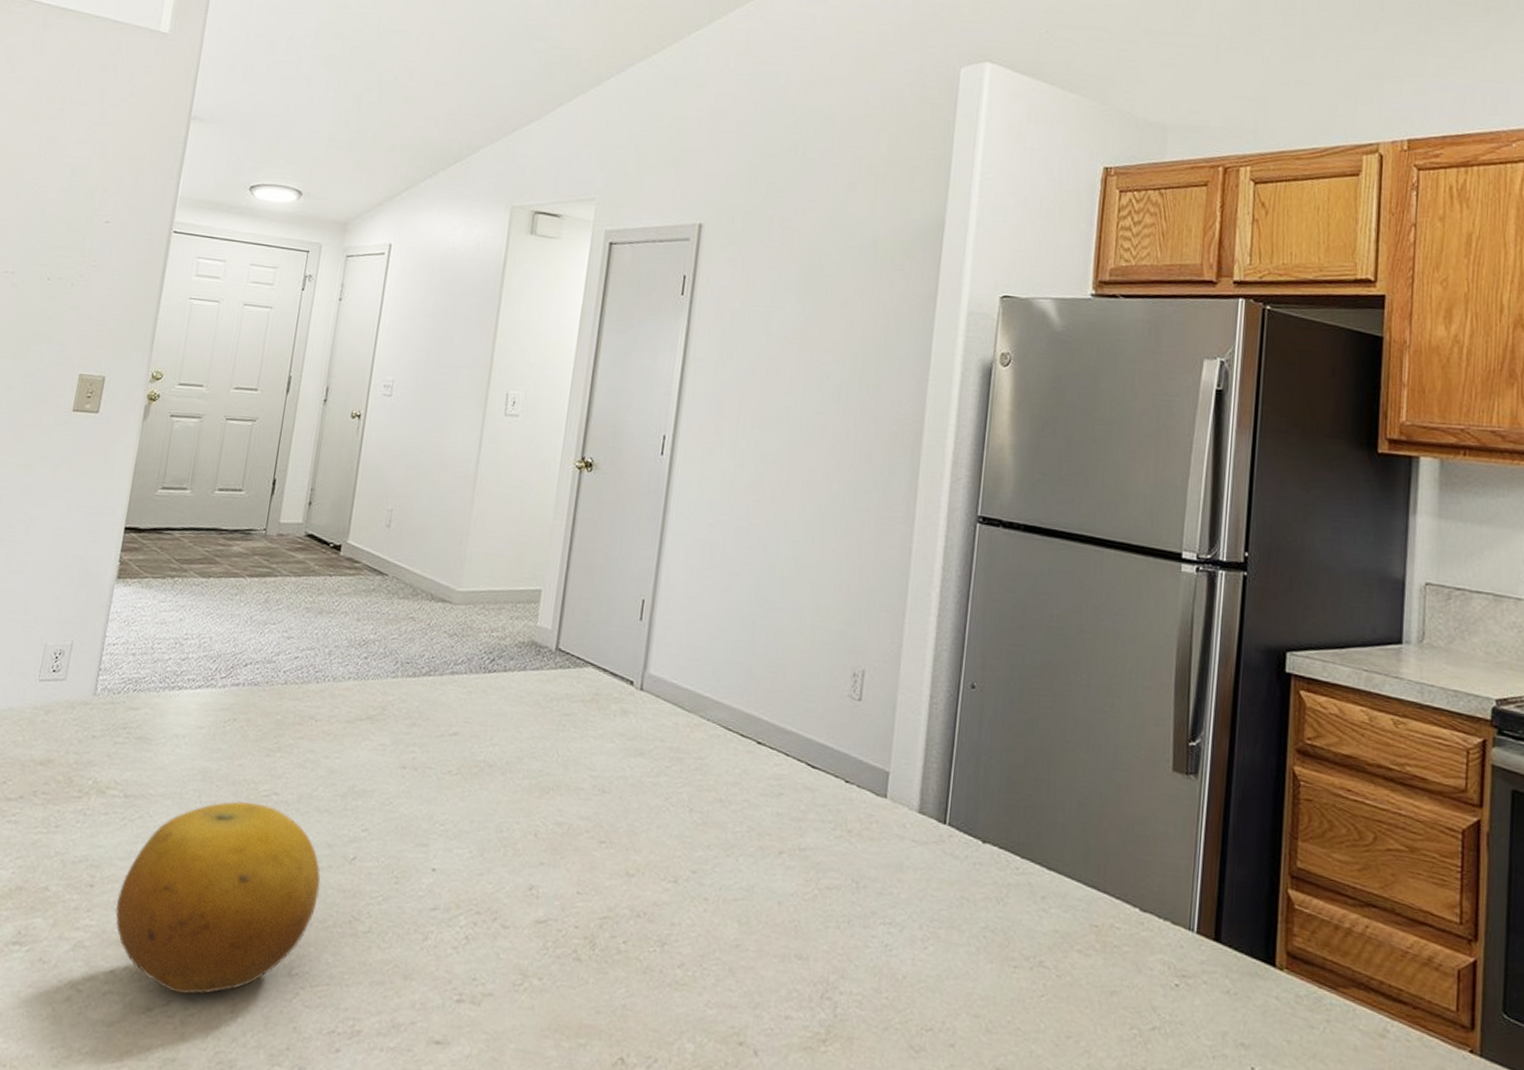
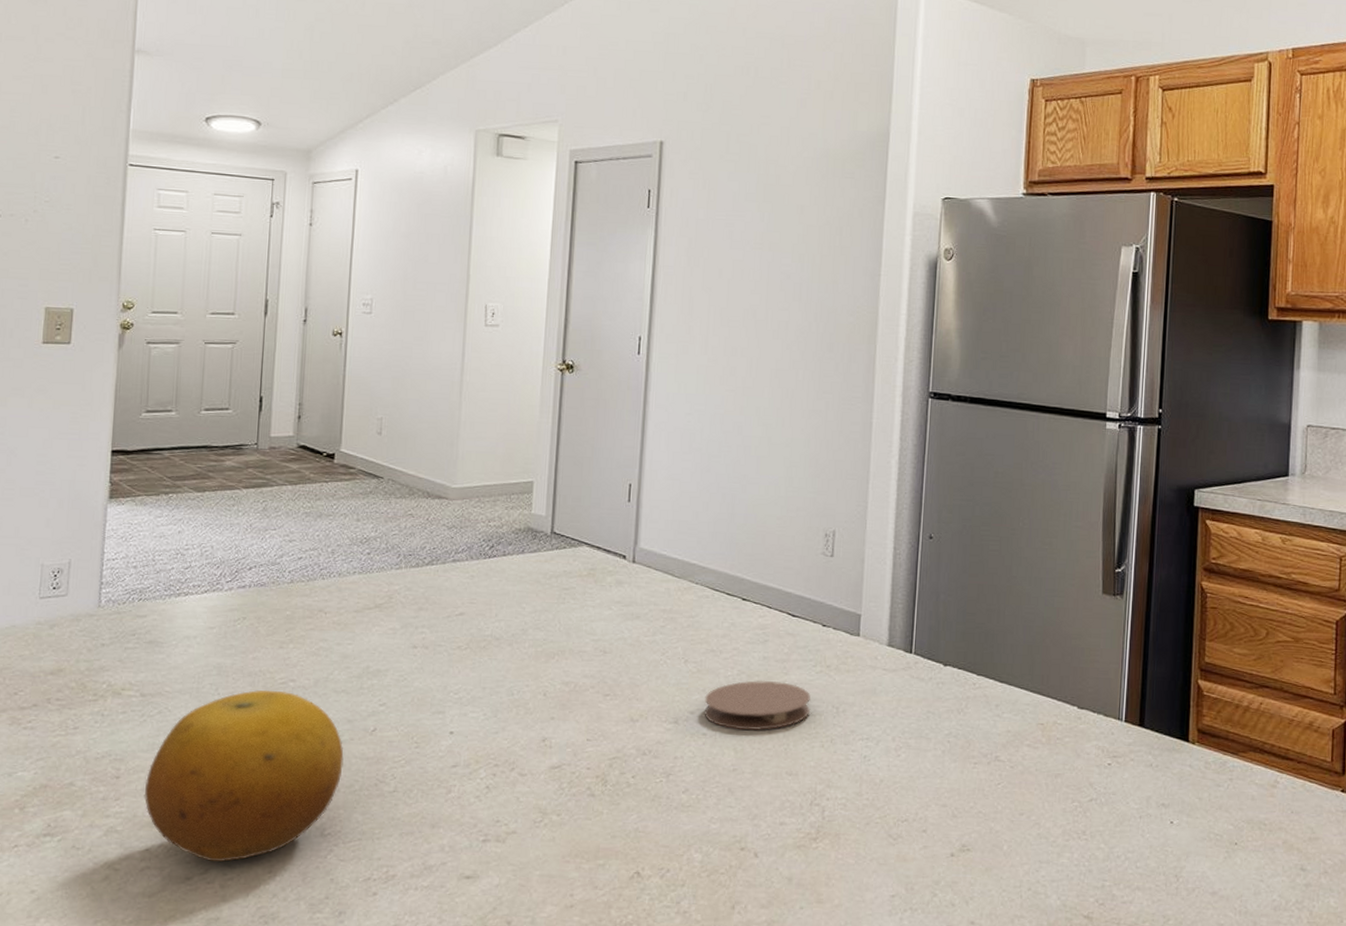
coaster: none [707,840,828,901] -> present [704,680,811,731]

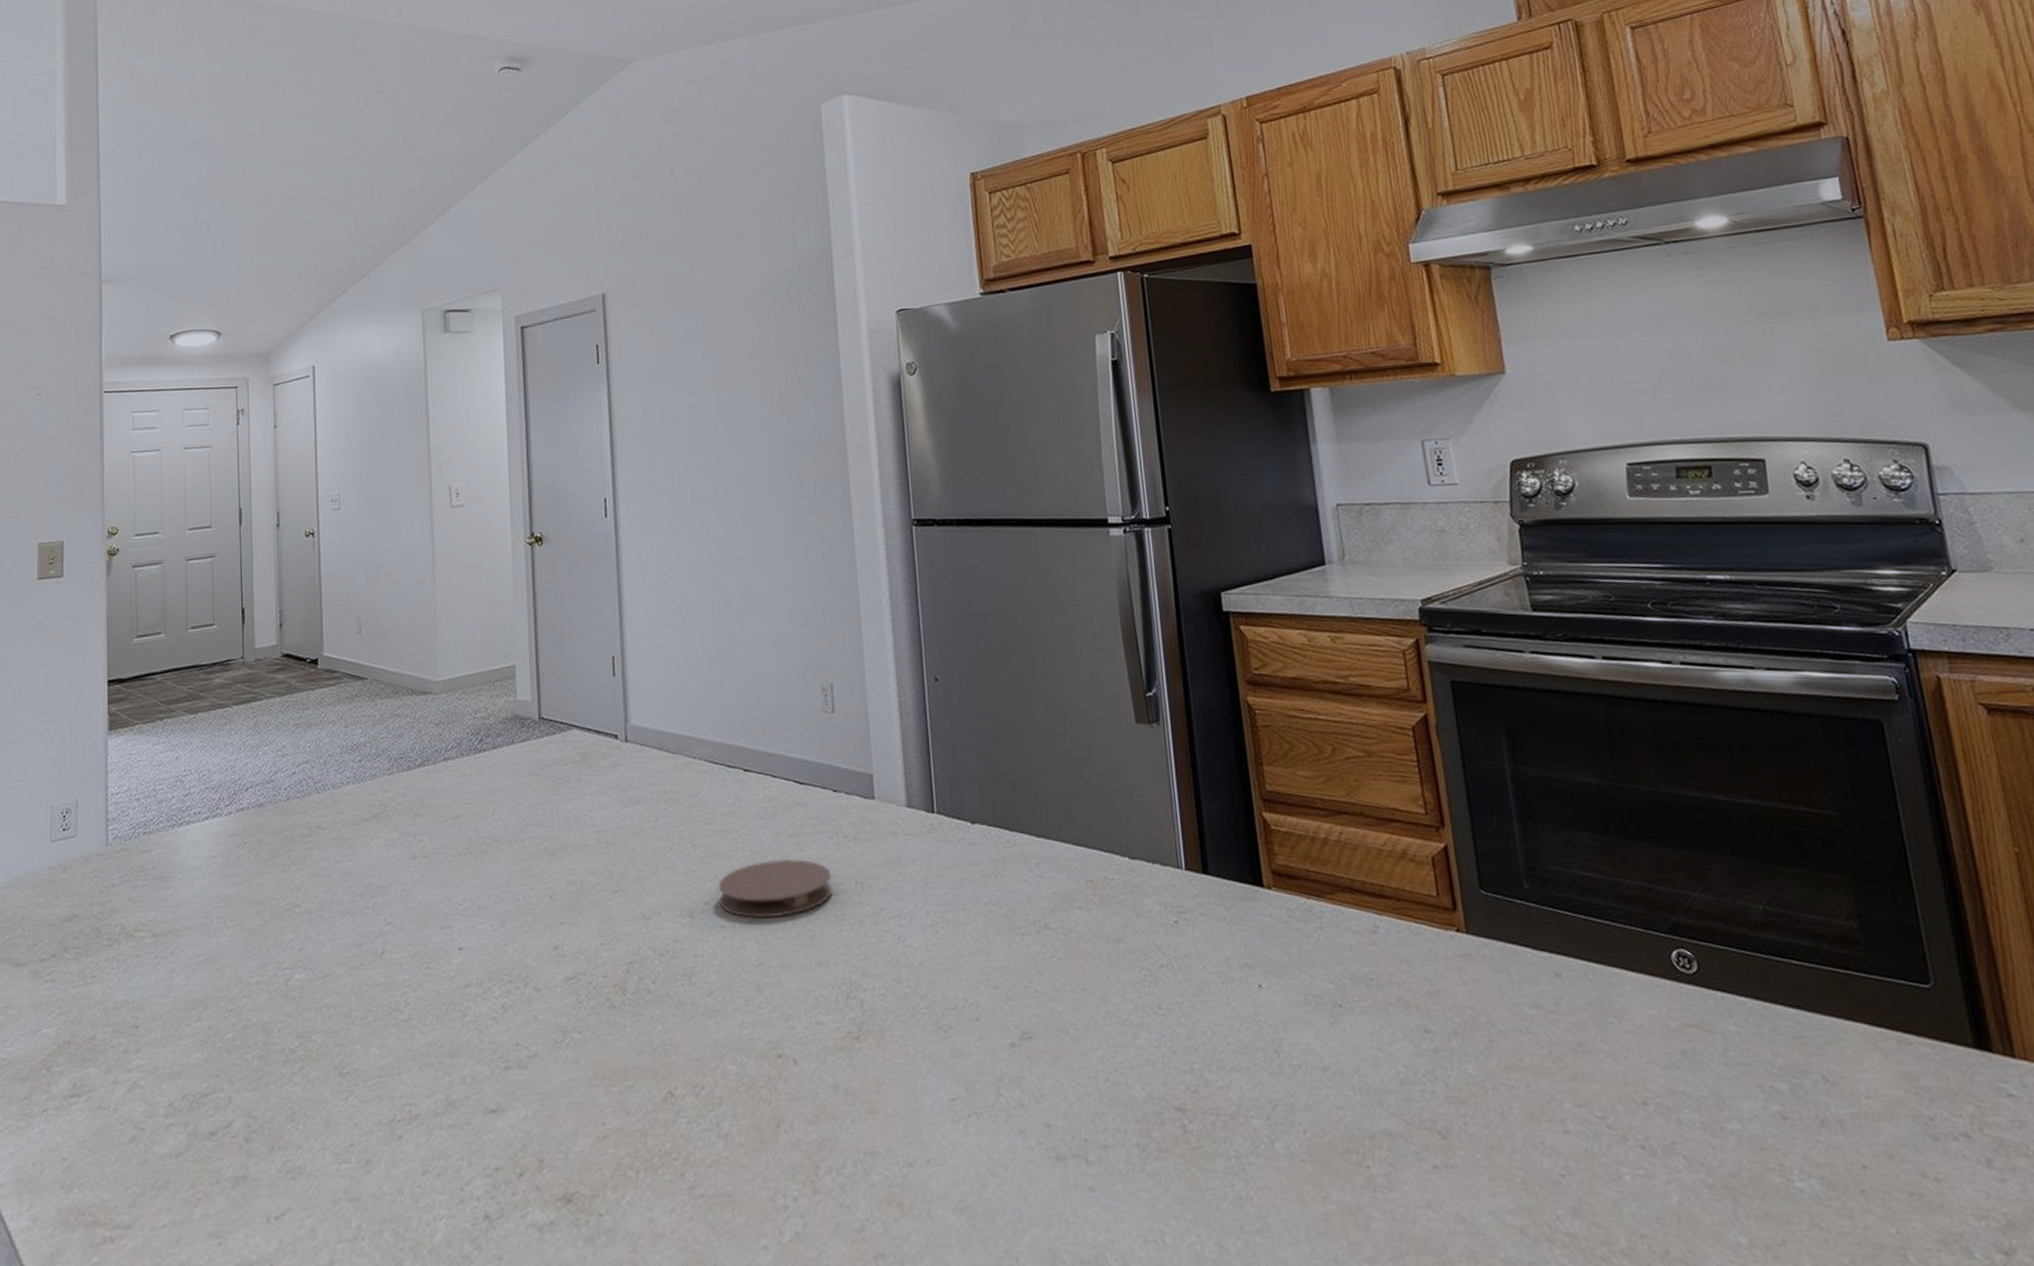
fruit: present [144,690,344,862] -> none [163,917,355,1114]

